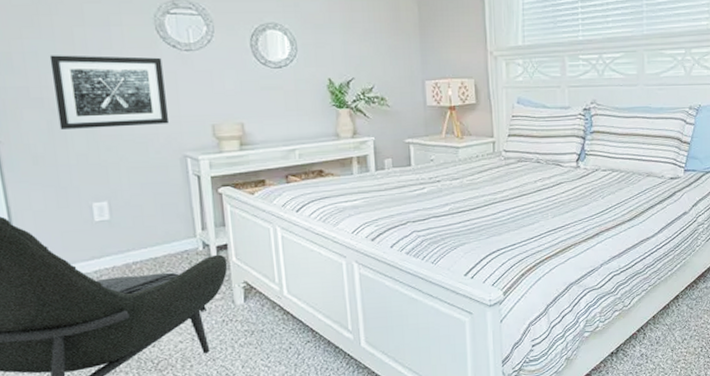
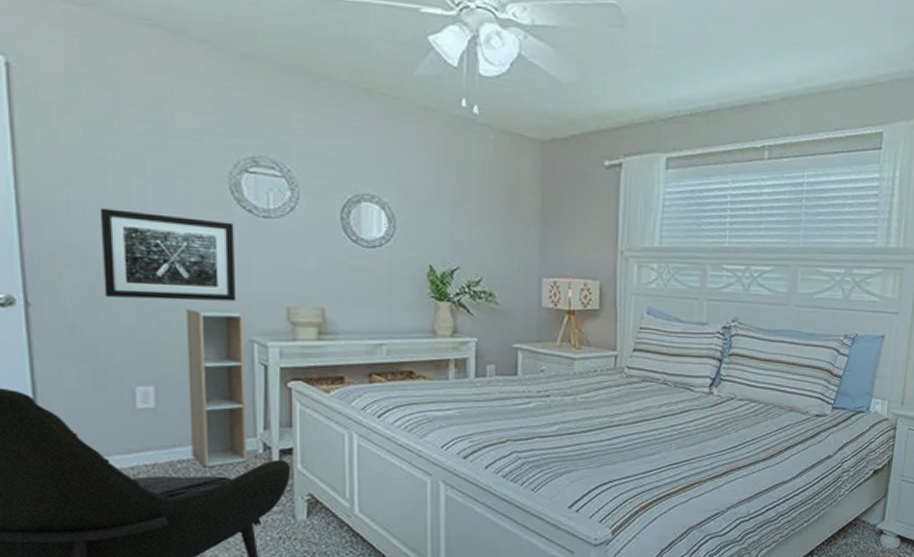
shelf unit: none [129,131,191,267] -> present [187,309,248,468]

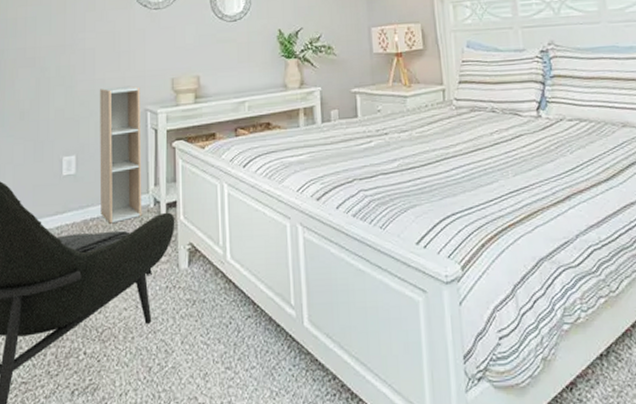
wall art: present [99,208,237,301] -> none [45,16,135,86]

